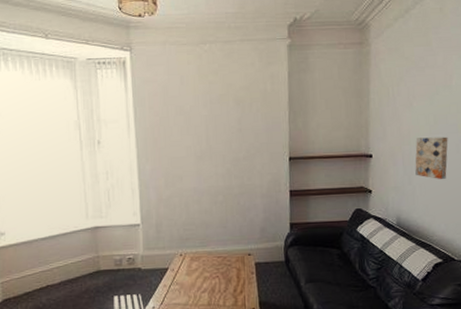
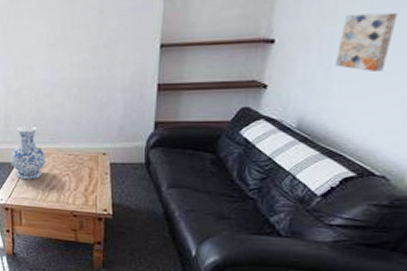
vase: none [162,231,197,285] -> present [10,126,47,180]

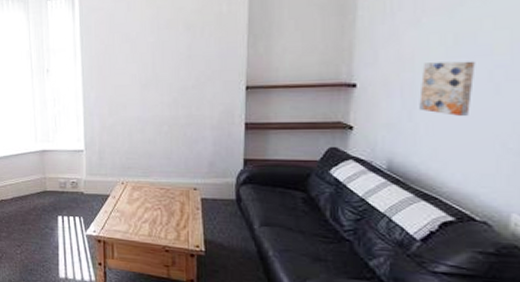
vase: present [10,126,47,180] -> none [104,159,139,213]

